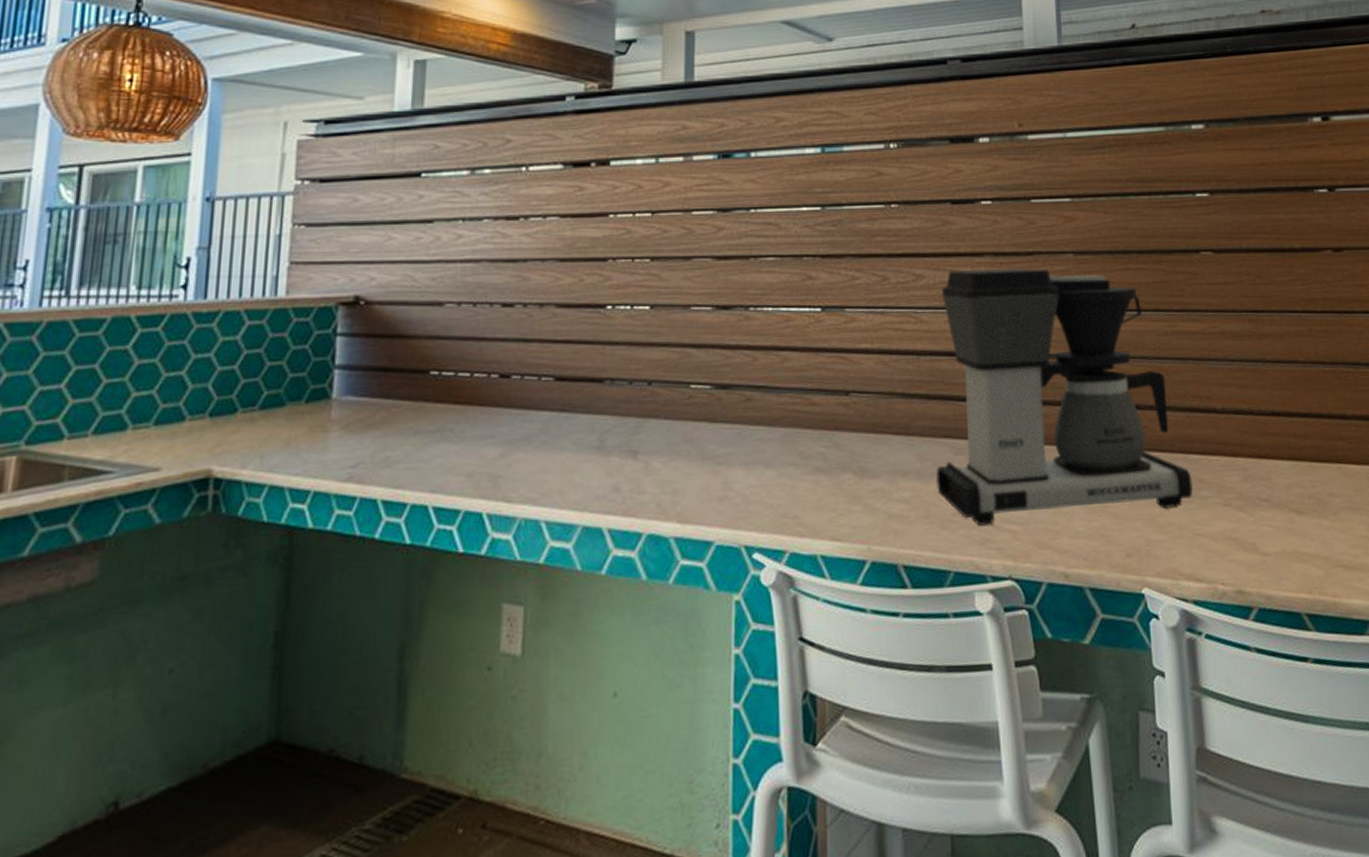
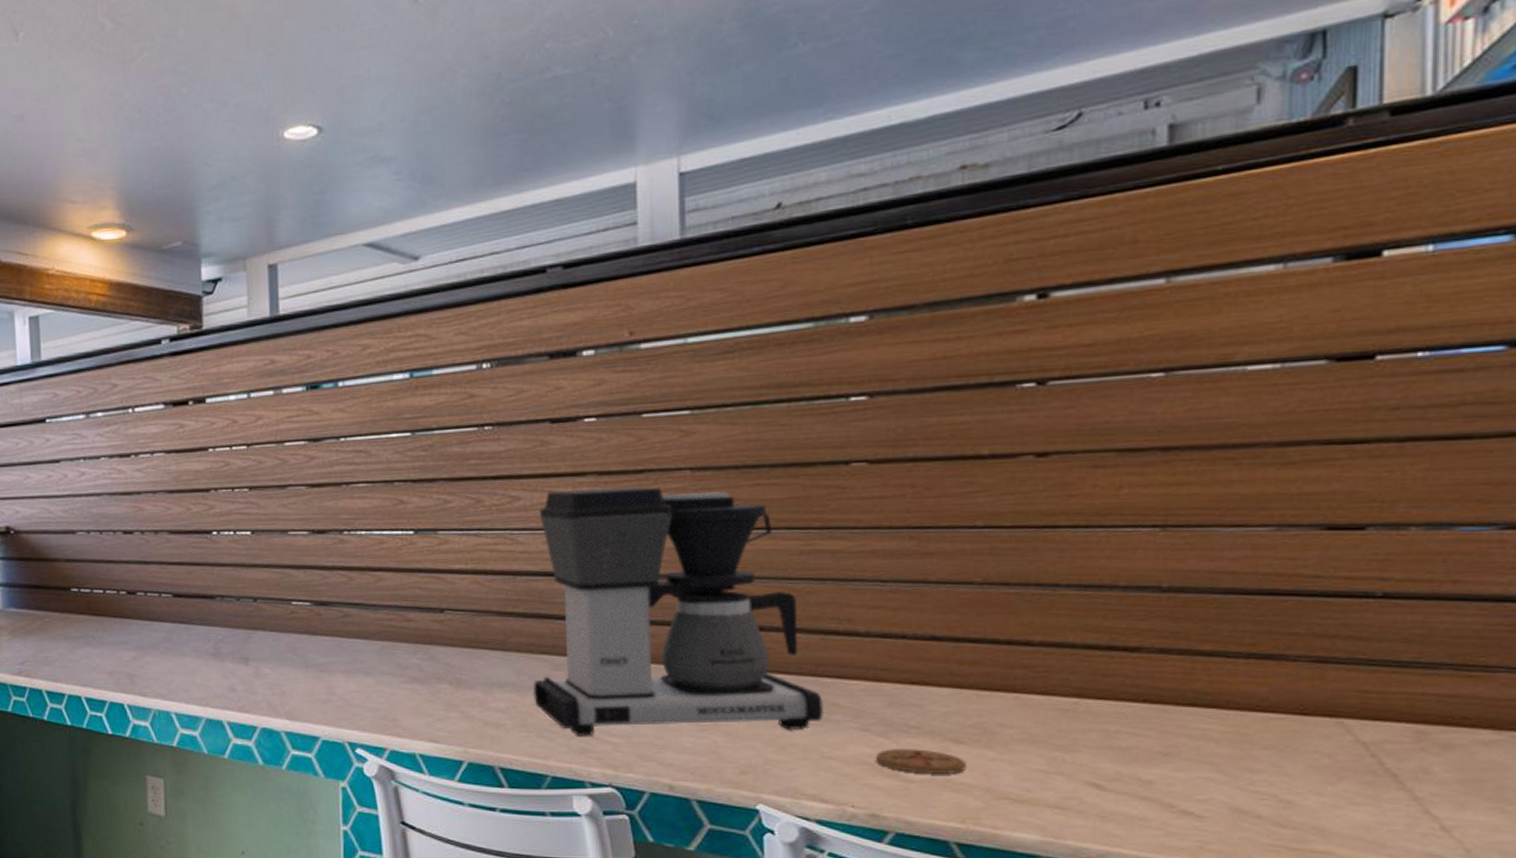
coaster: none [1237,521,1308,547] -> present [875,749,966,775]

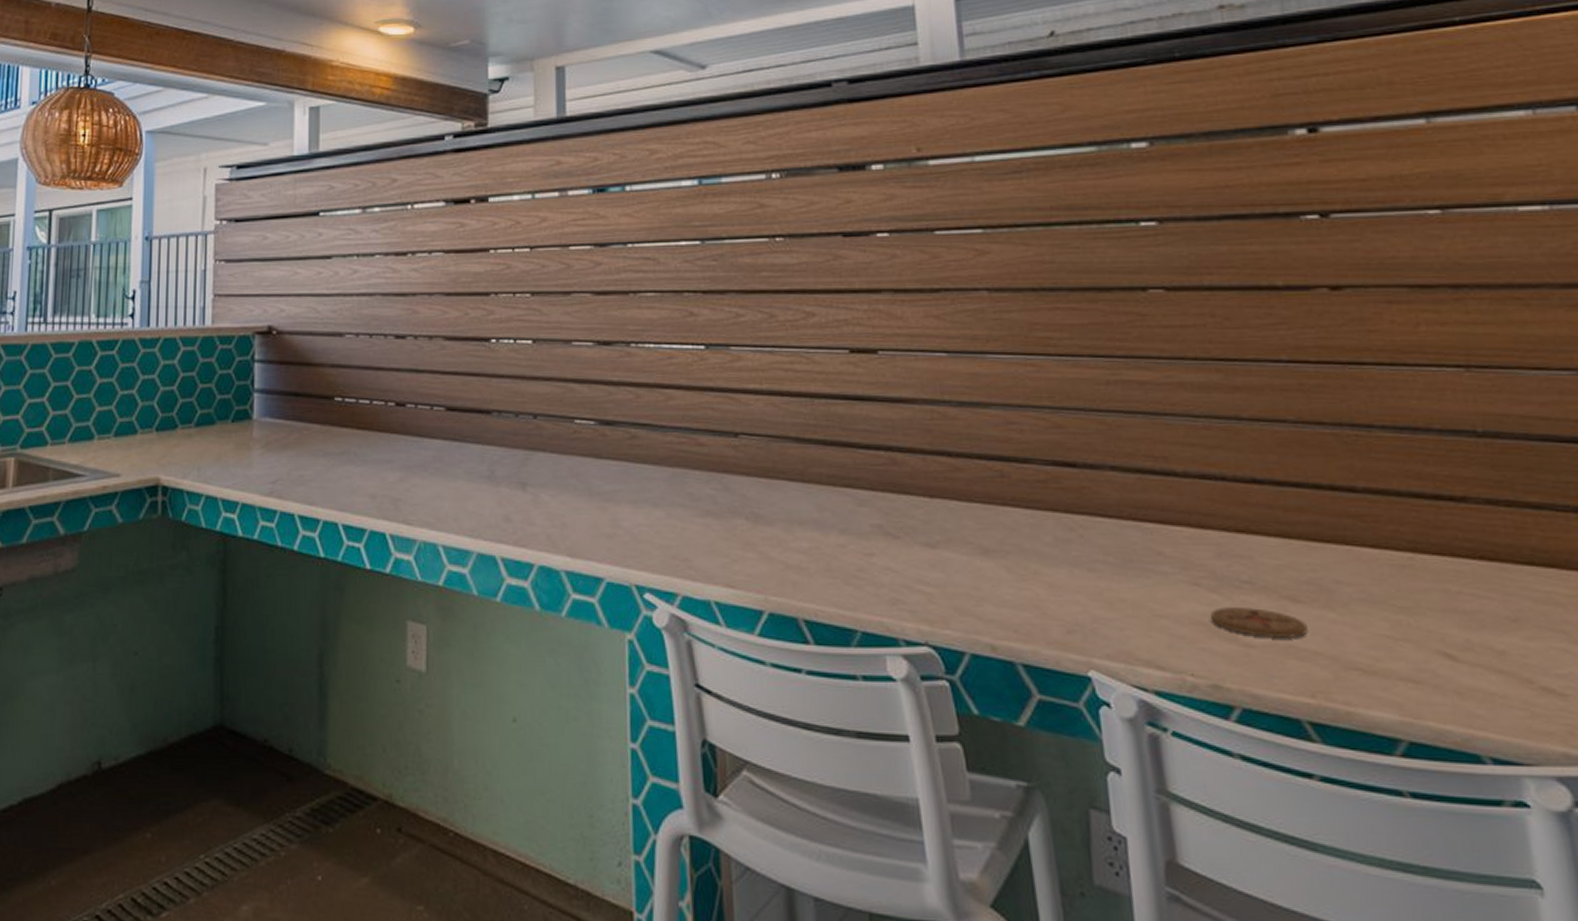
coffee maker: present [532,487,825,736] -> none [835,307,1150,584]

